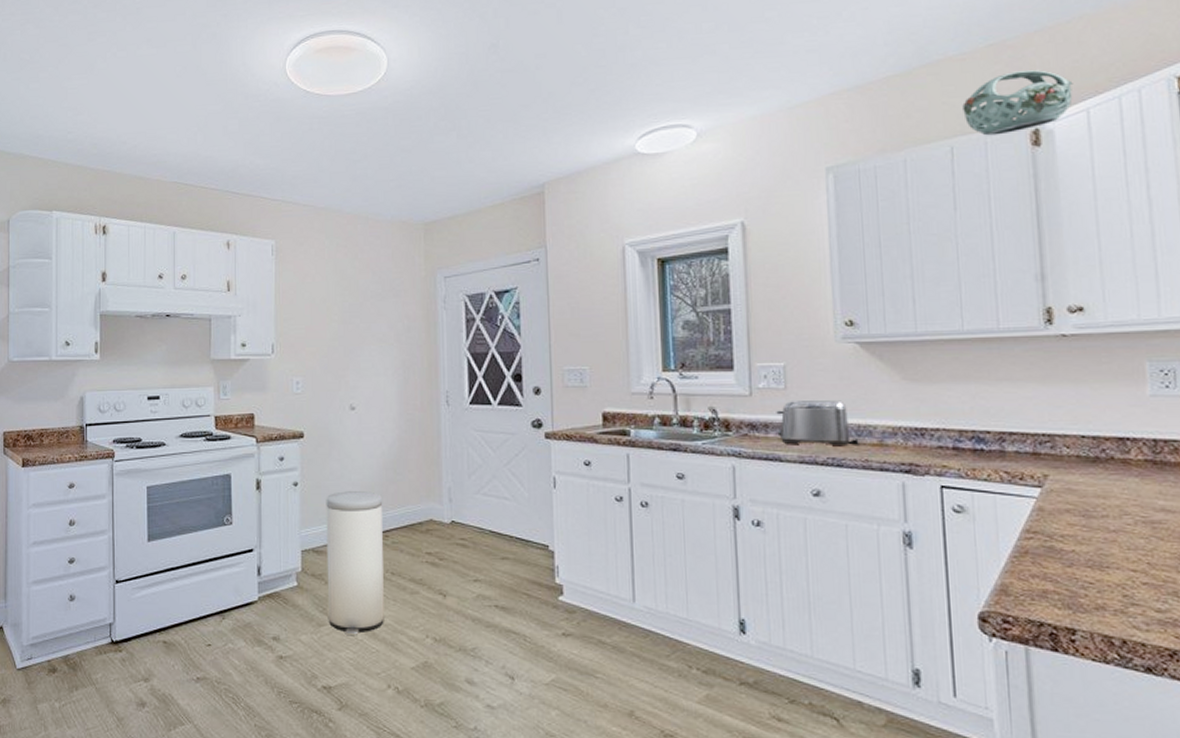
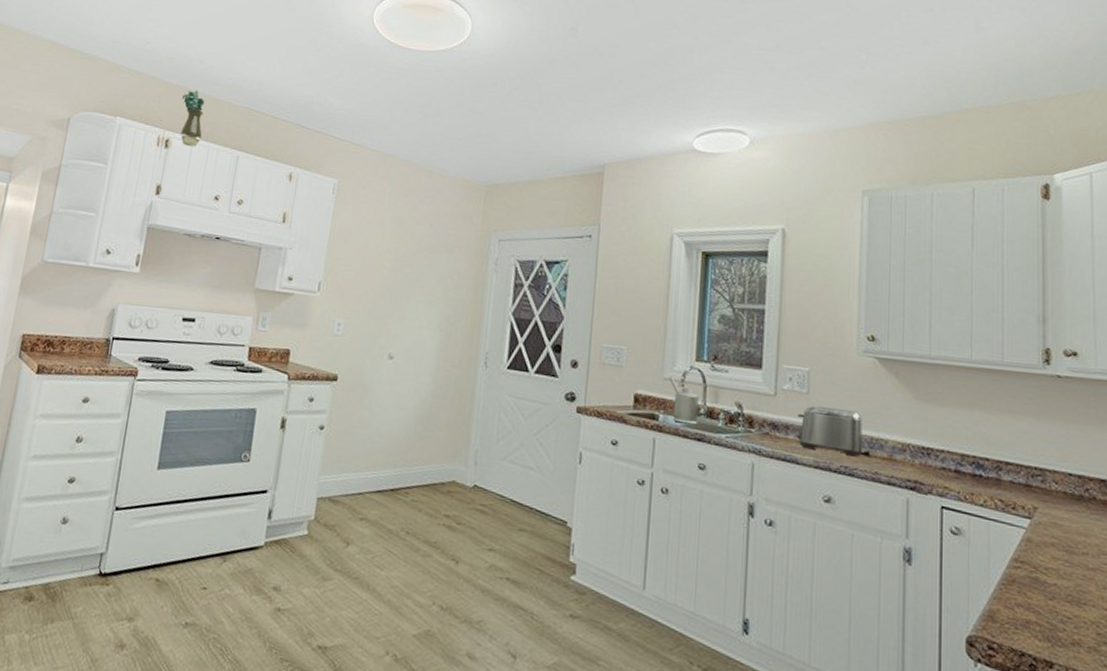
vase: none [112,171,137,230] -> present [180,89,205,147]
pedal bin: present [326,491,384,635] -> none [334,441,407,594]
soap dispenser: none [636,390,671,436] -> present [669,376,699,425]
decorative basket: present [962,70,1073,136] -> none [985,130,1080,185]

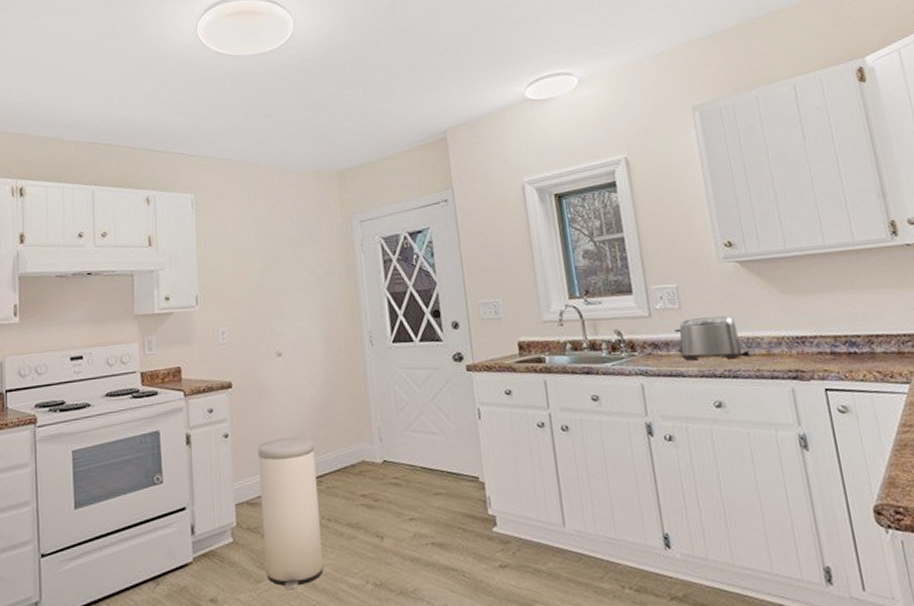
vase: present [180,89,205,147] -> none [28,134,55,191]
pedal bin: none [334,441,407,594] -> present [257,437,323,589]
soap dispenser: present [669,376,699,425] -> none [547,318,583,361]

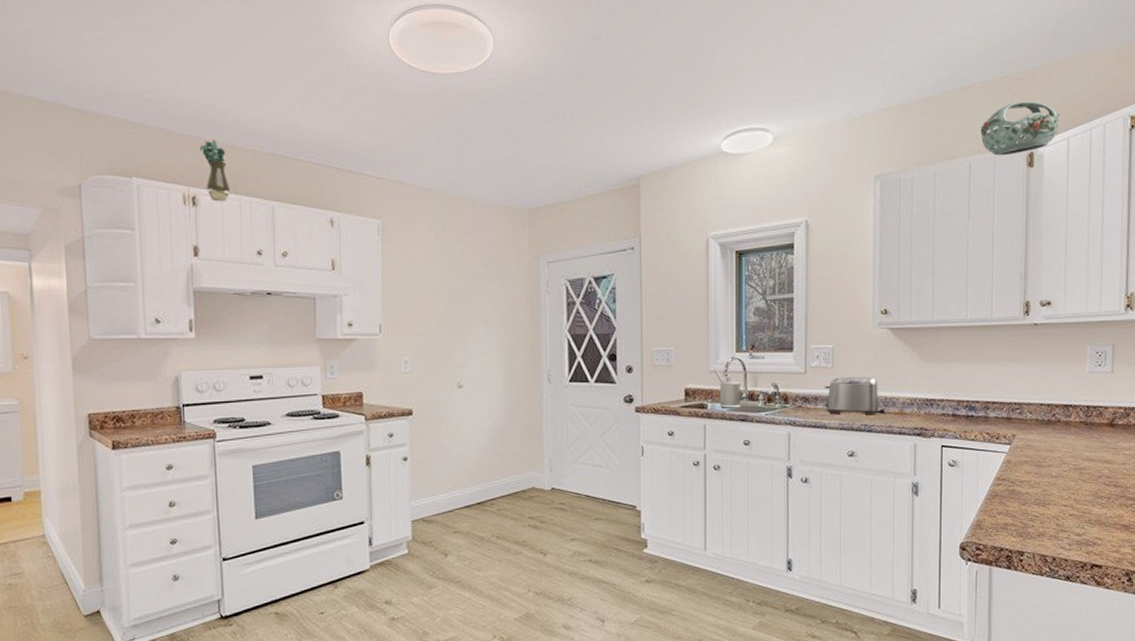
vase: none [28,134,55,191] -> present [200,138,231,202]
pedal bin: present [257,437,323,589] -> none [435,464,490,594]
soap dispenser: none [547,318,583,361] -> present [714,368,741,408]
decorative basket: none [798,17,886,75] -> present [980,102,1060,156]

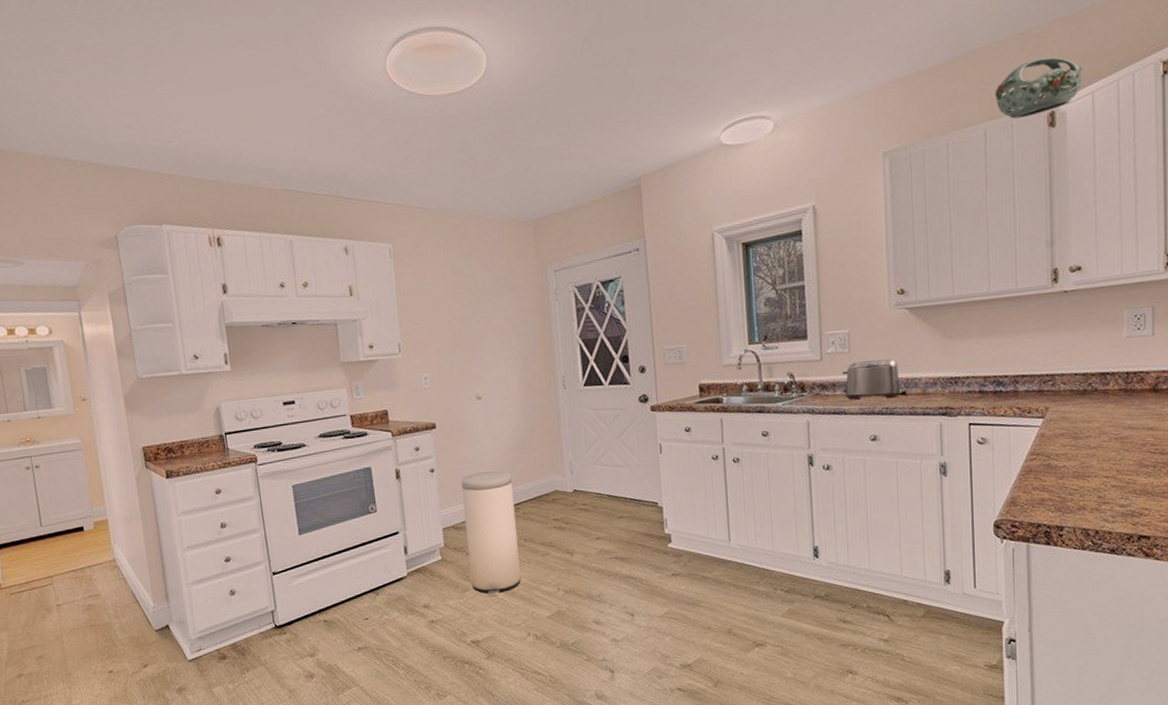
vase: present [200,138,231,202] -> none [220,181,251,241]
pedal bin: none [435,464,490,594] -> present [461,471,521,596]
soap dispenser: present [714,368,741,408] -> none [727,362,757,401]

